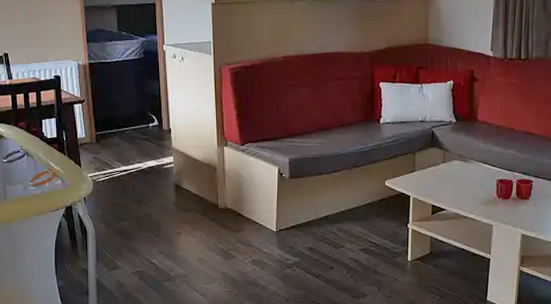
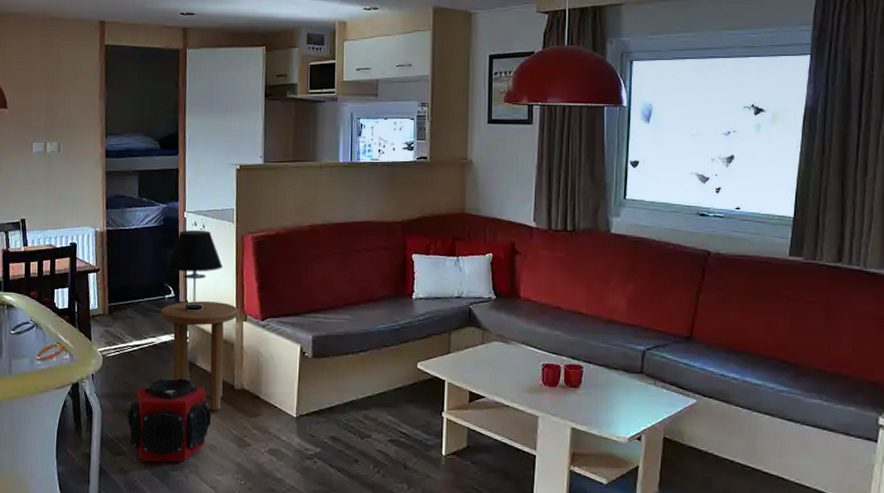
speaker: none [120,199,199,274] -> present [128,378,212,462]
side table: none [145,128,220,228] -> present [160,300,239,411]
table lamp: none [148,62,202,138] -> present [166,229,223,311]

